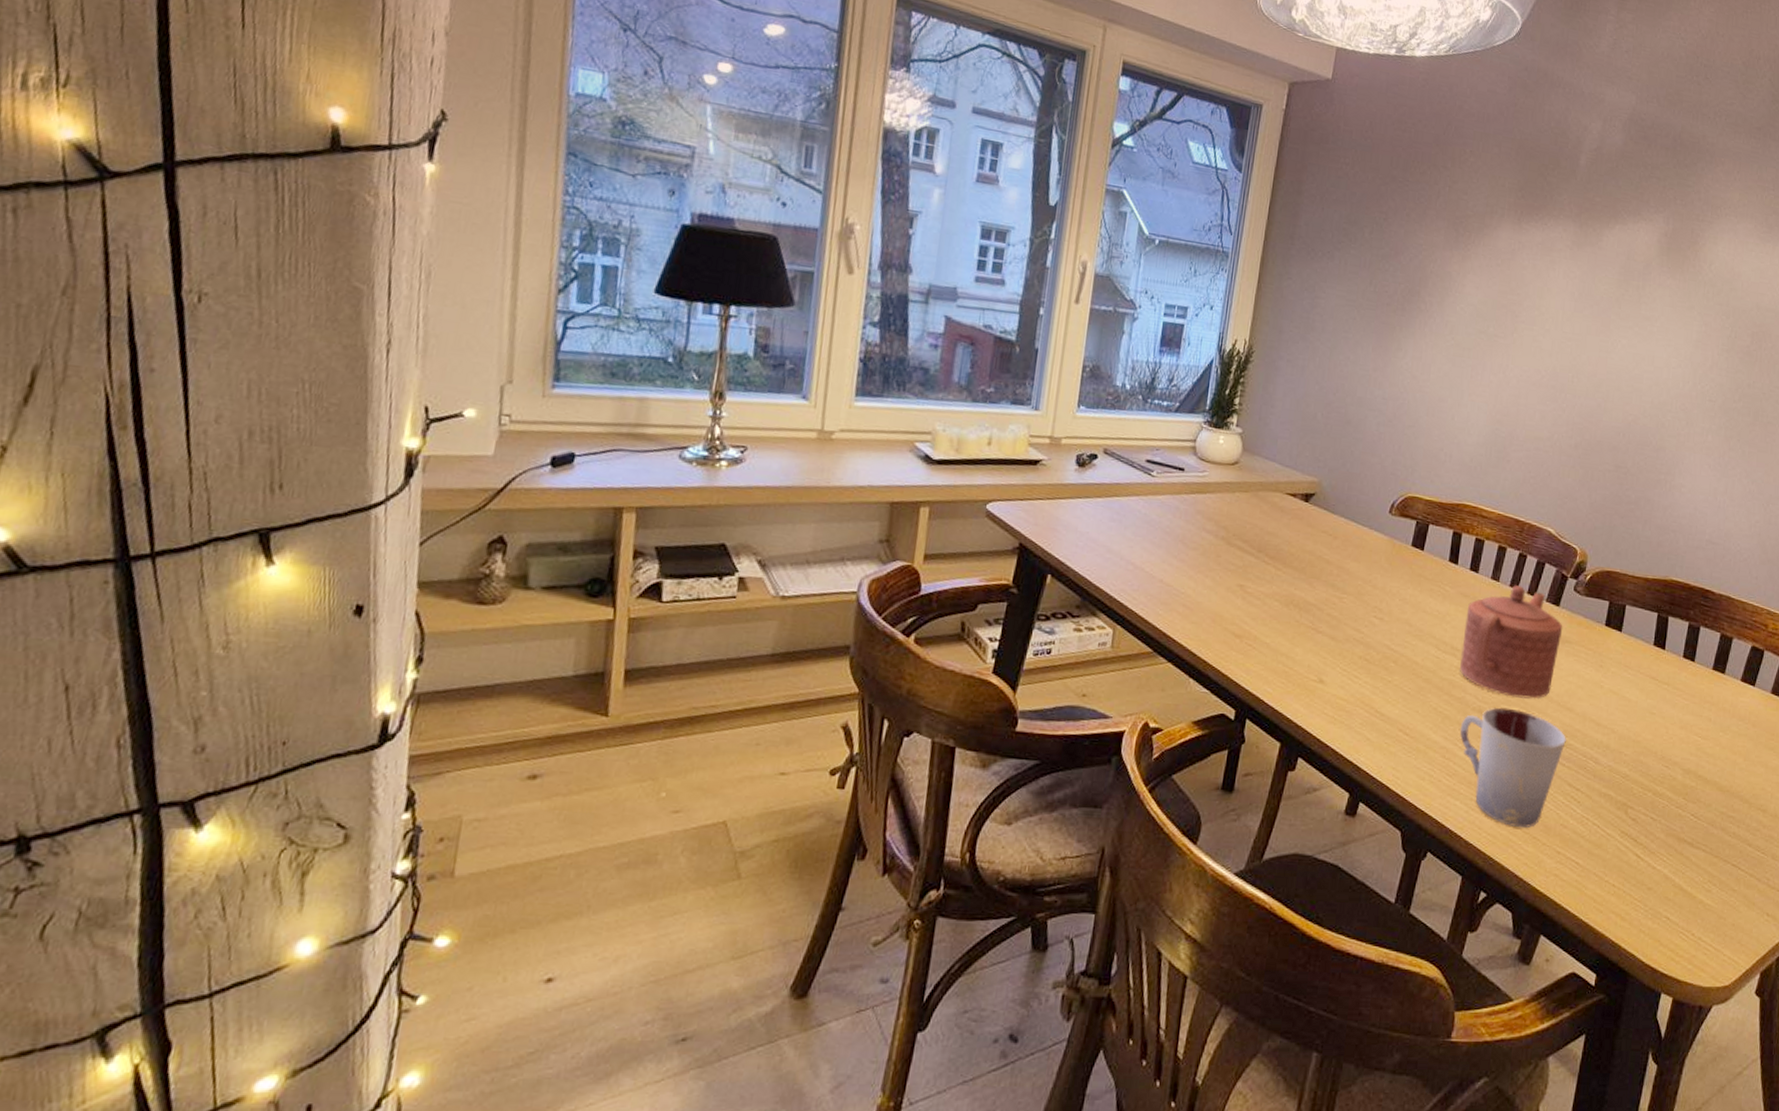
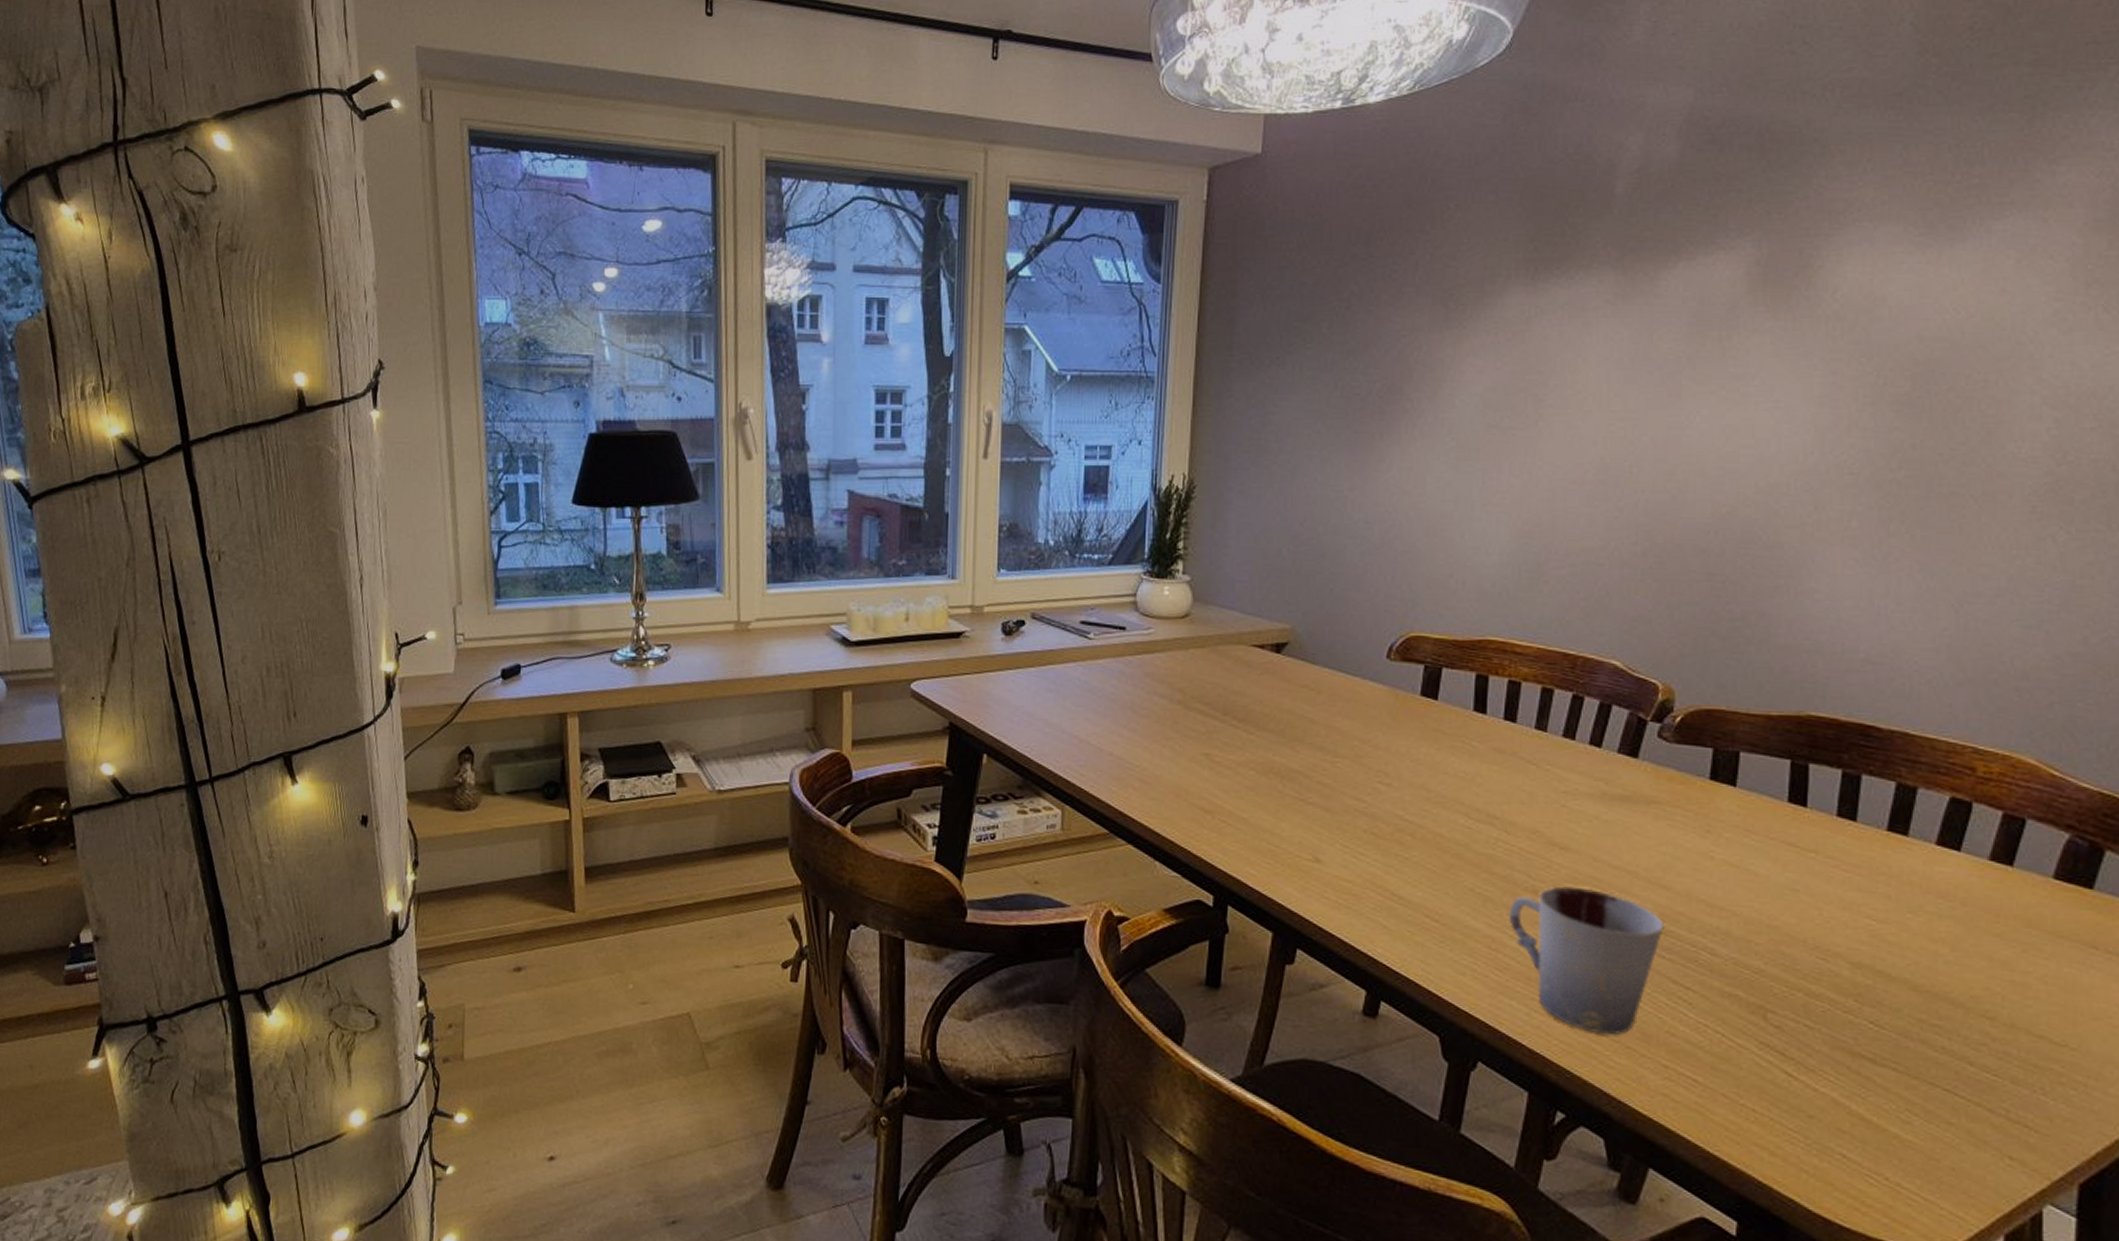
teapot: present [1460,585,1563,699] -> none [1502,735,1646,875]

